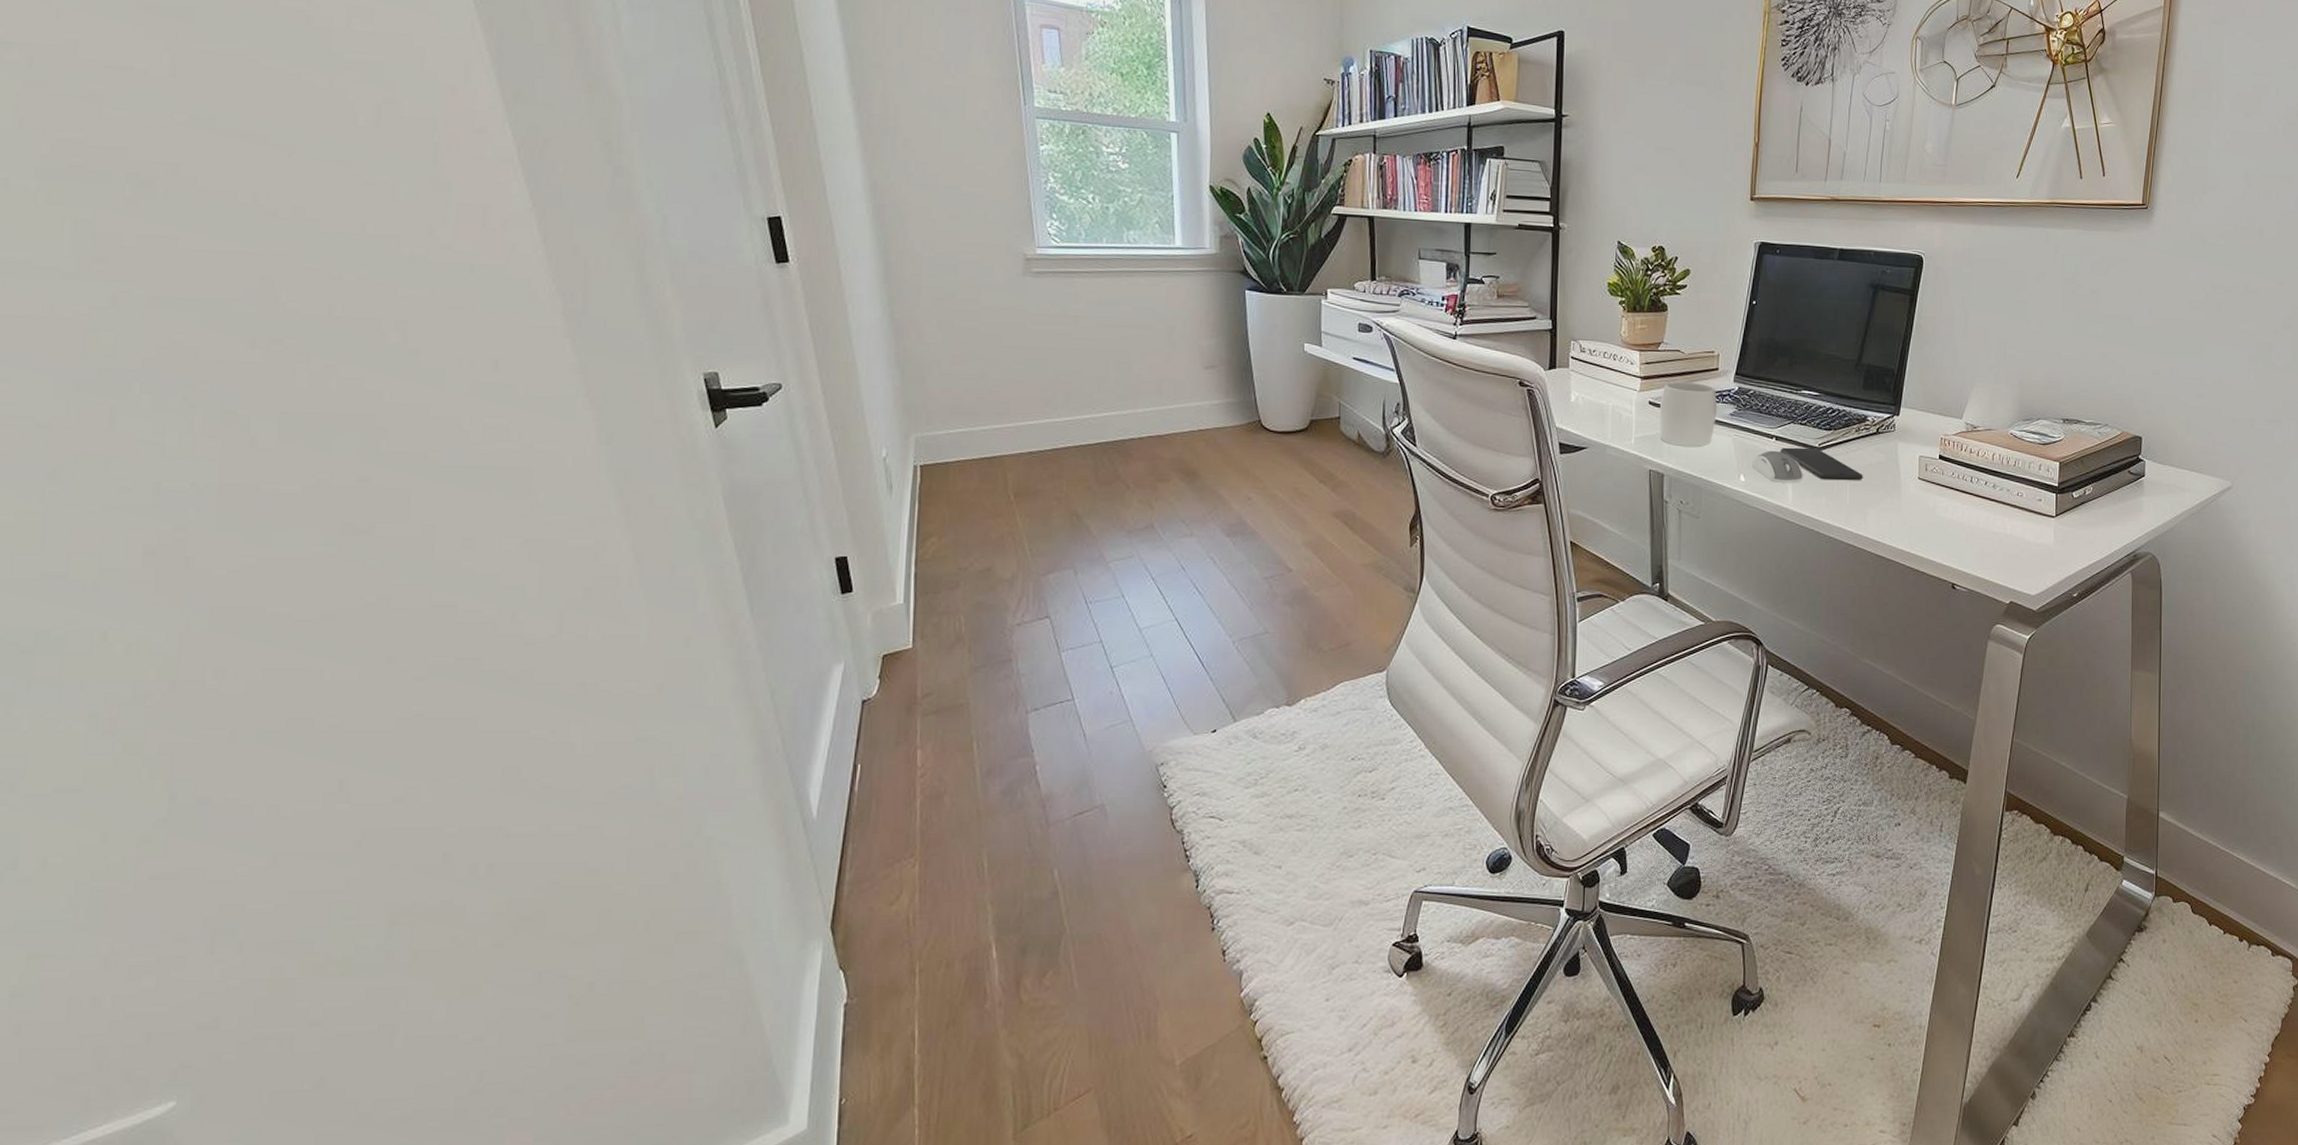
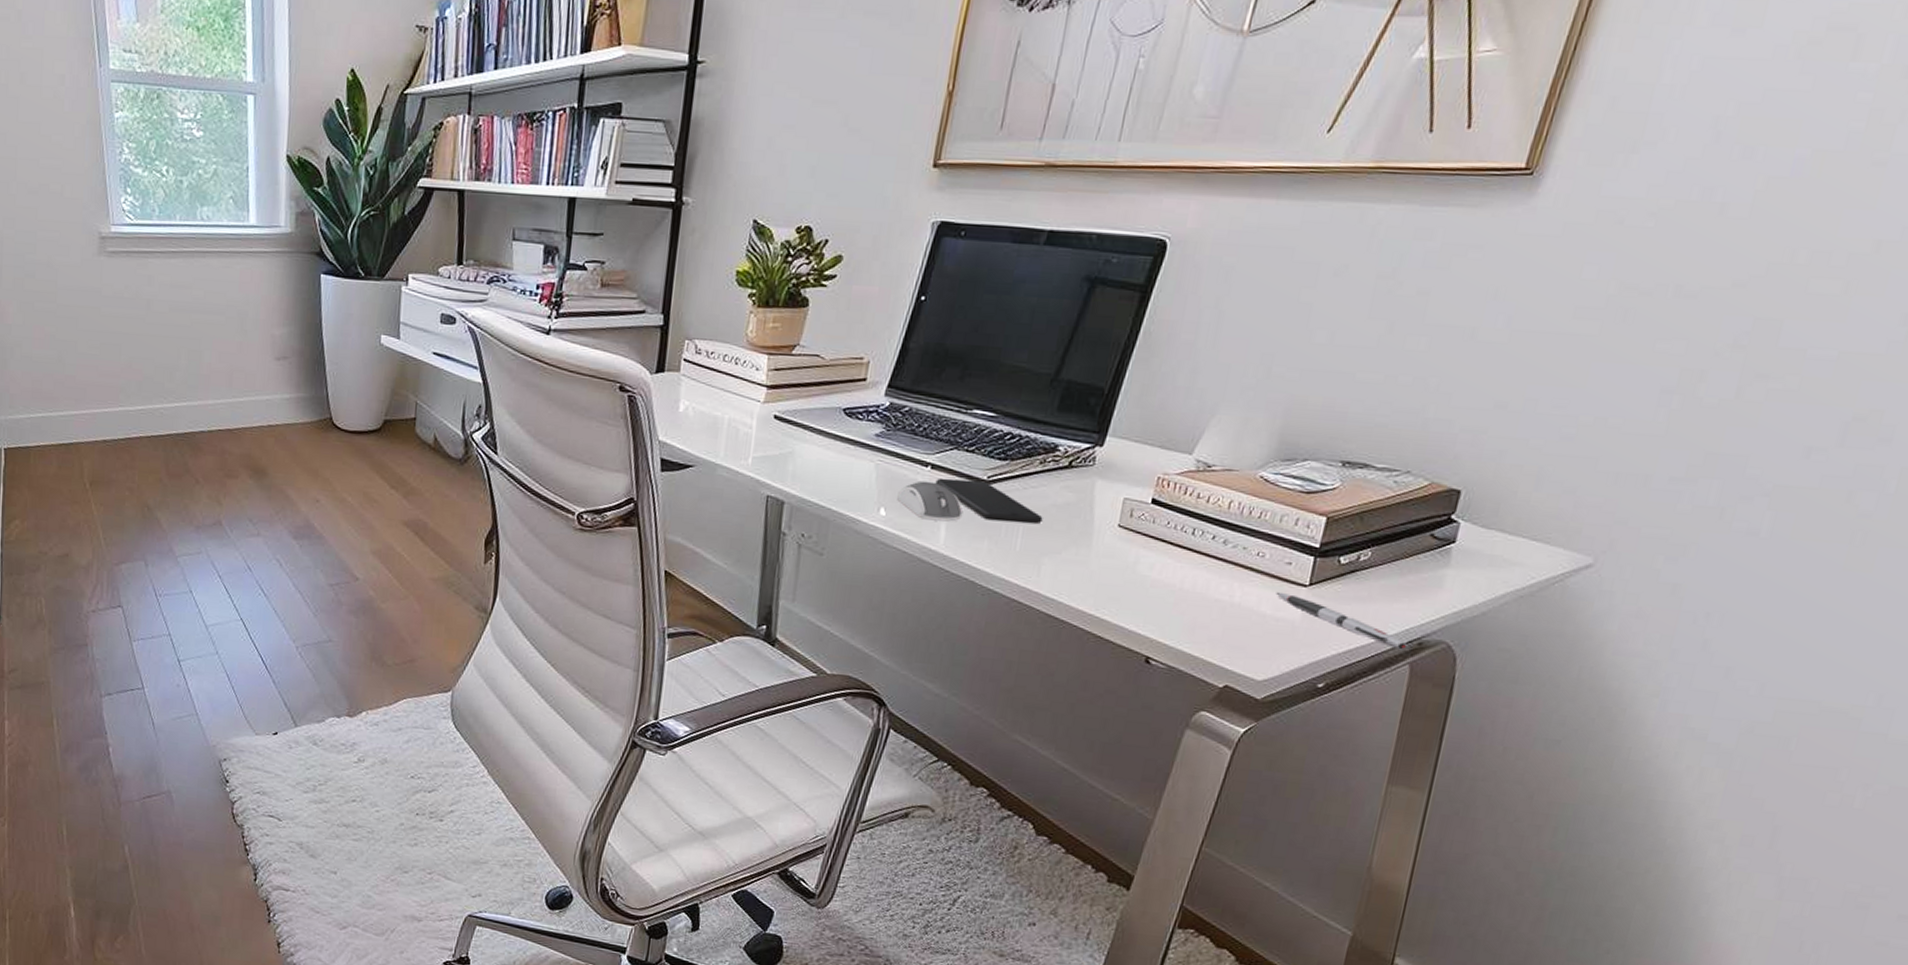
mug: present [1659,381,1717,448] -> none [783,392,861,473]
pen: none [2034,523,2127,562] -> present [1276,591,1408,650]

